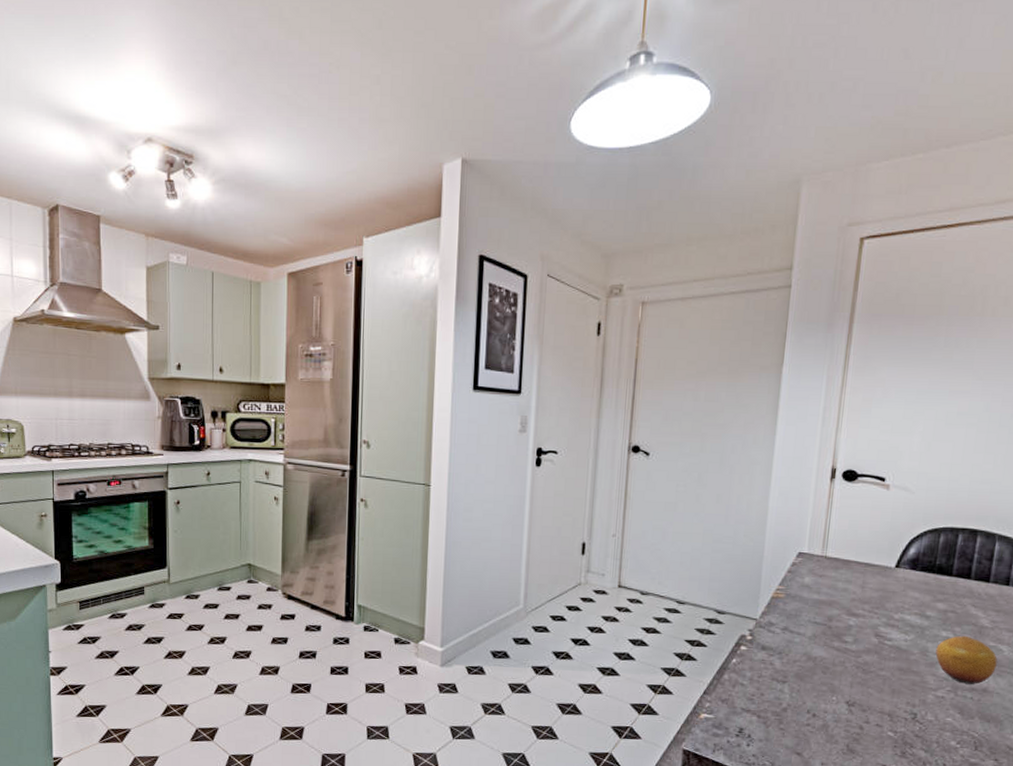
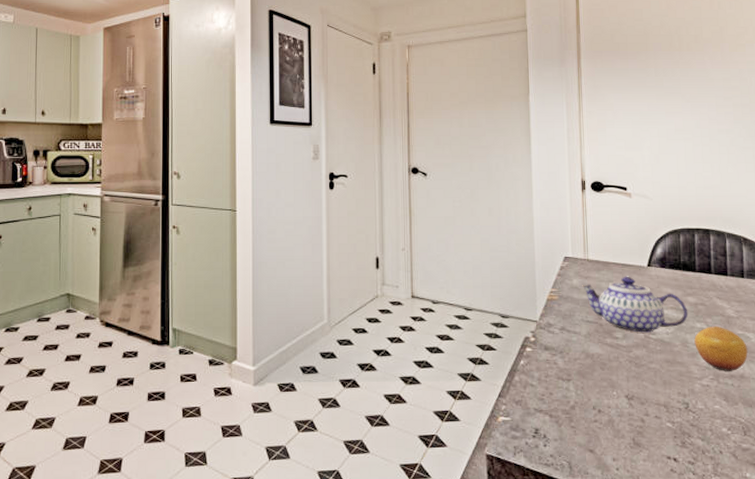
teapot: none [814,576,935,639] -> present [582,276,689,333]

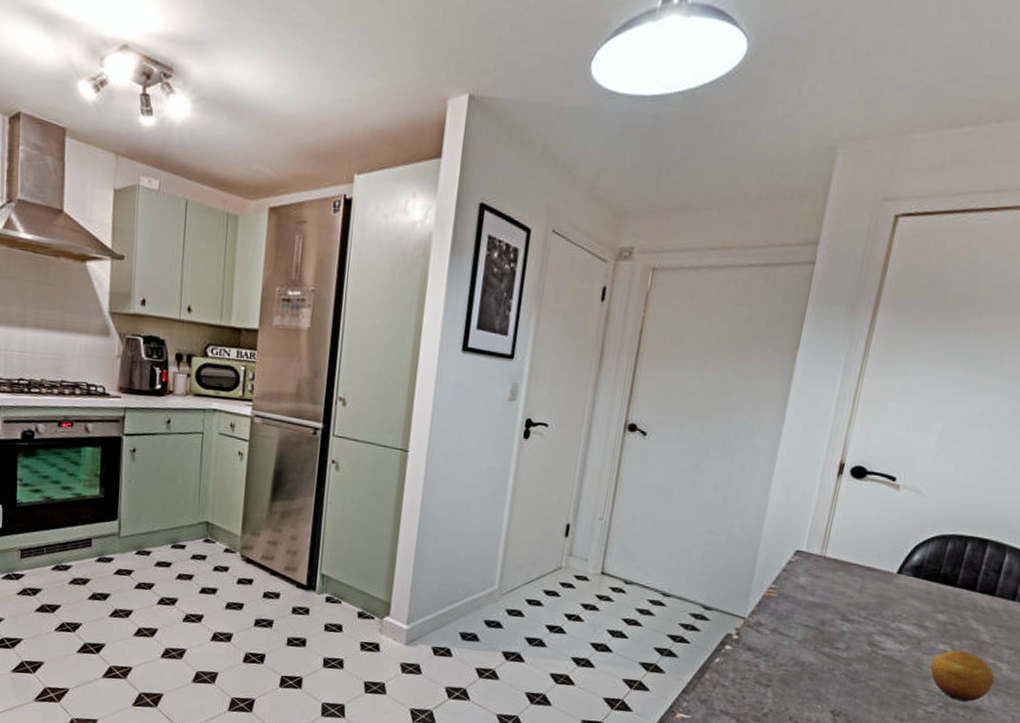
teapot: present [582,276,689,333] -> none [809,581,933,648]

